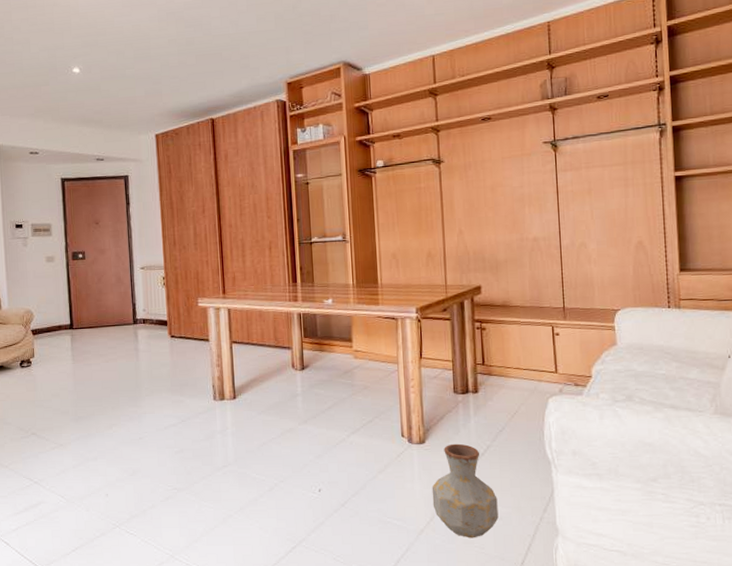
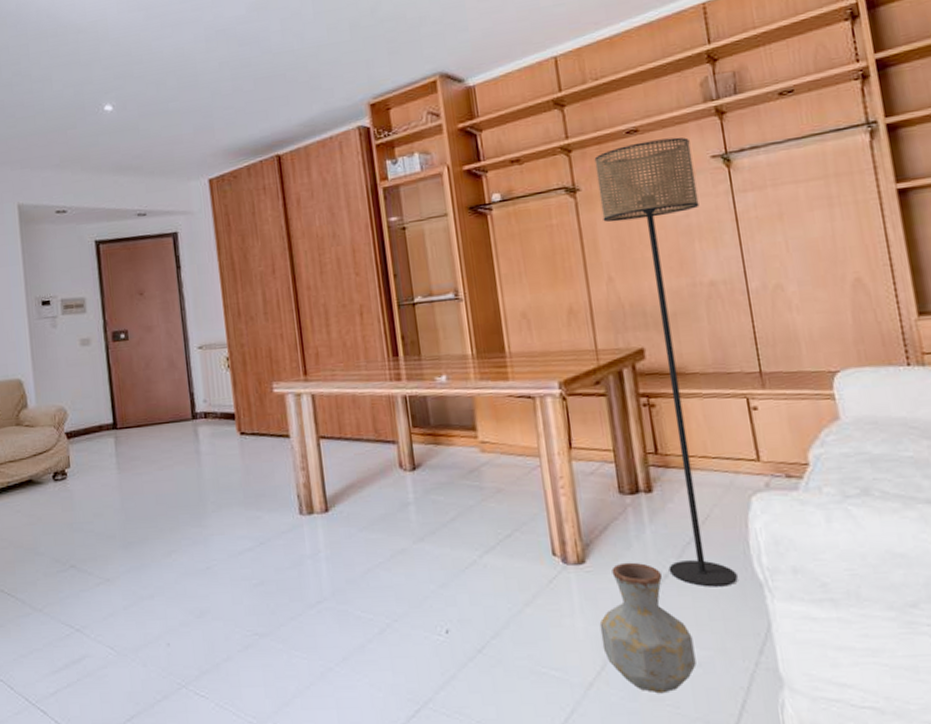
floor lamp: none [456,125,533,463] -> present [594,137,738,587]

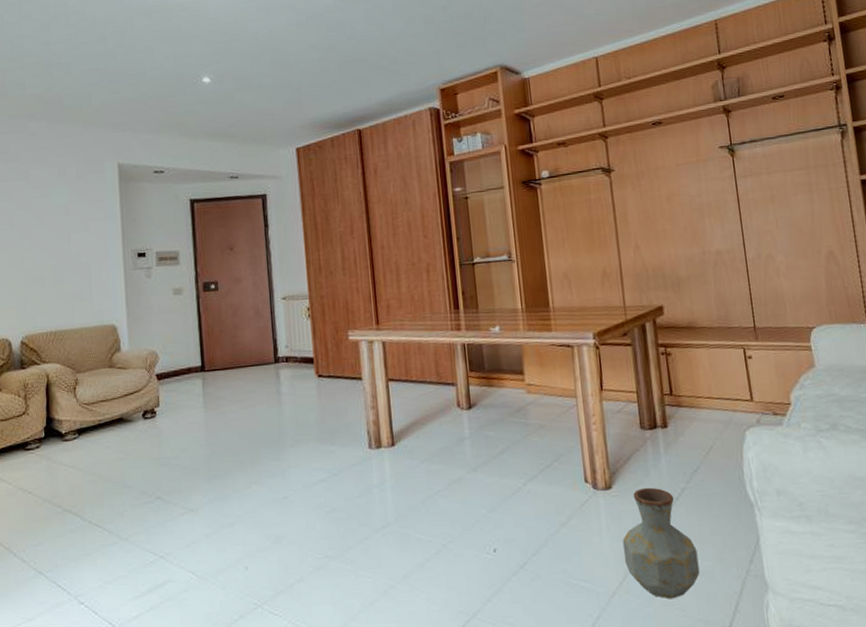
floor lamp: present [594,137,738,587] -> none [626,130,734,508]

